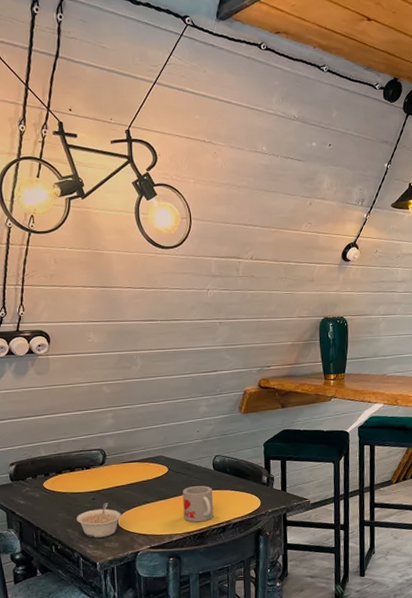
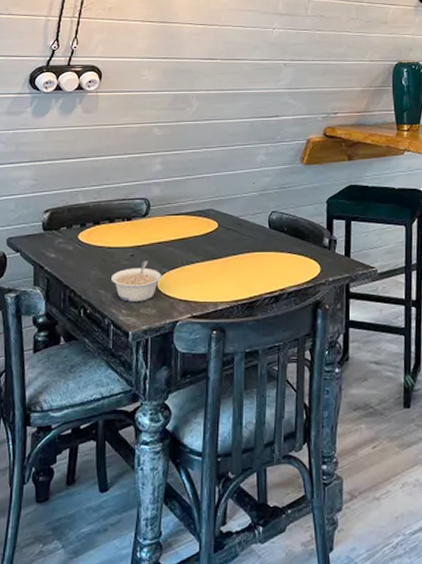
mug: present [182,486,214,522] -> none [232,246,266,289]

